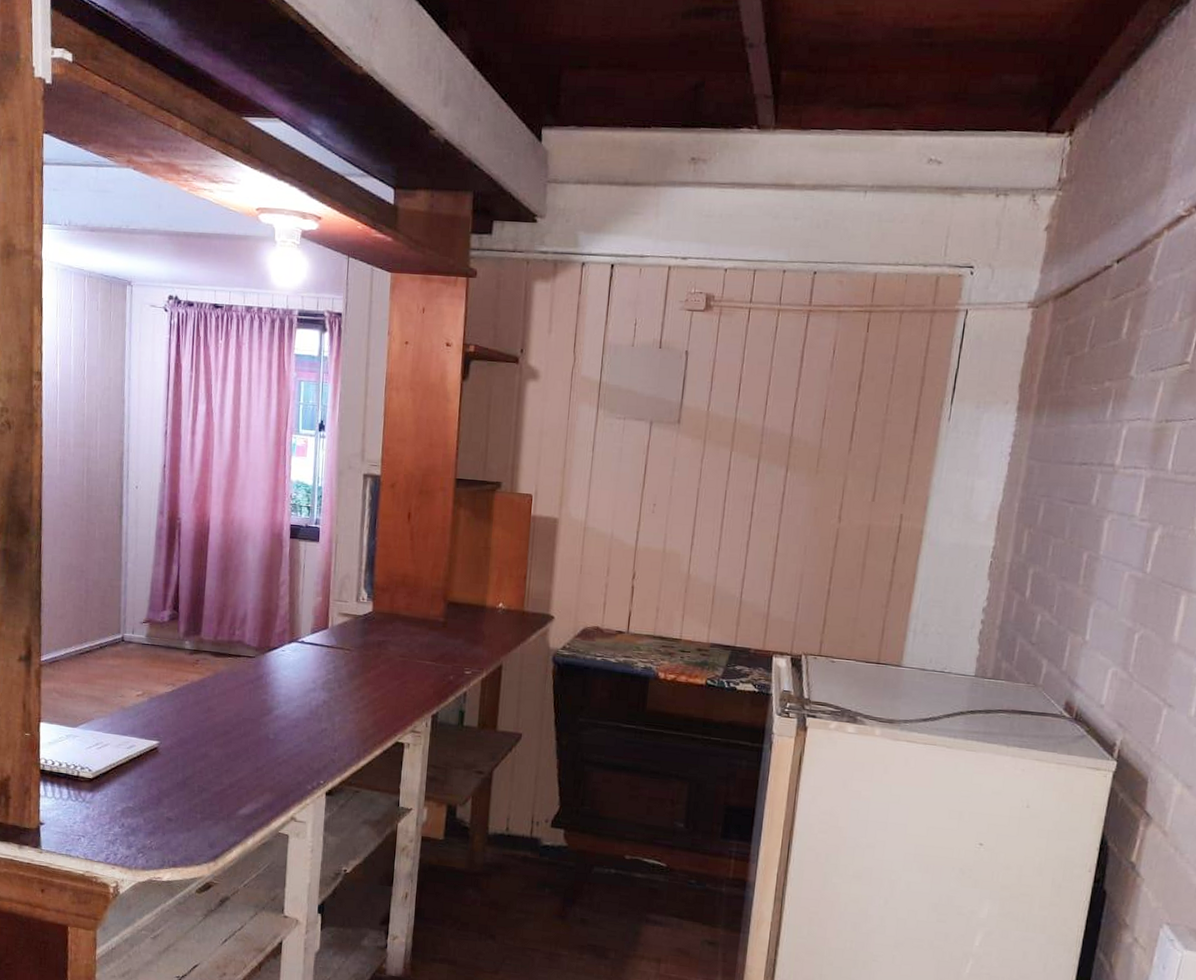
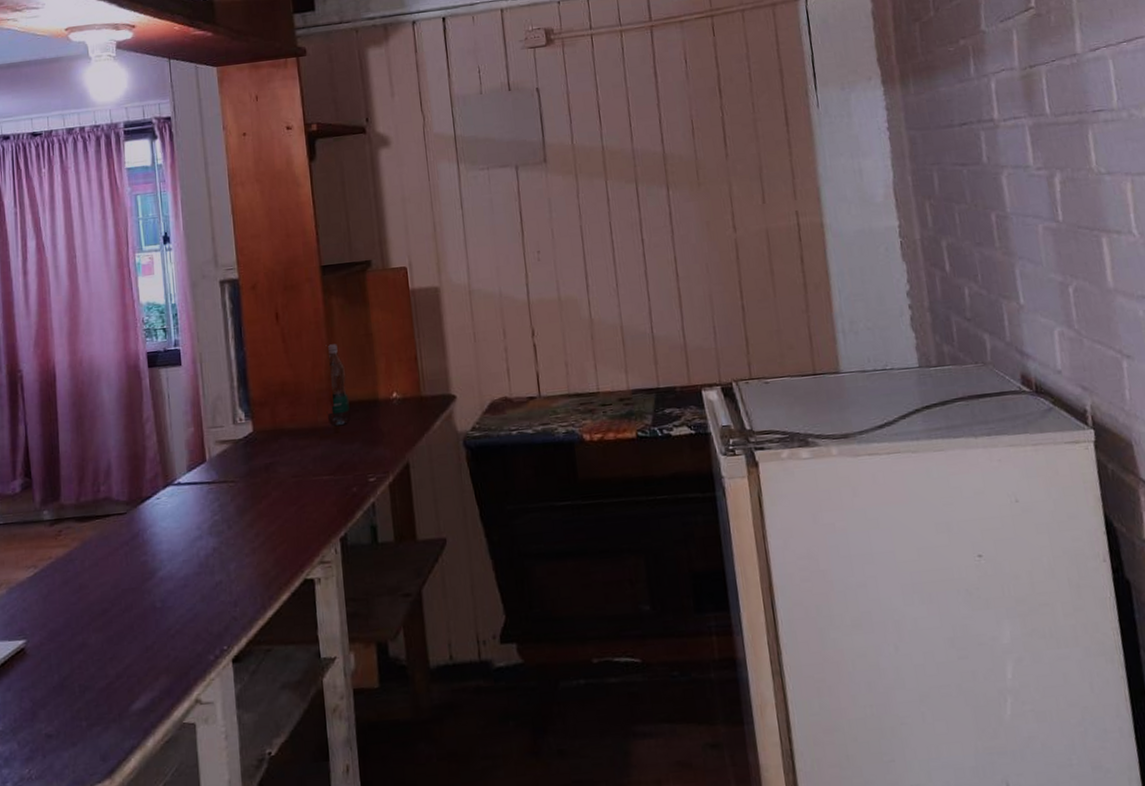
bottle: none [438,550,462,622] -> present [325,344,351,427]

